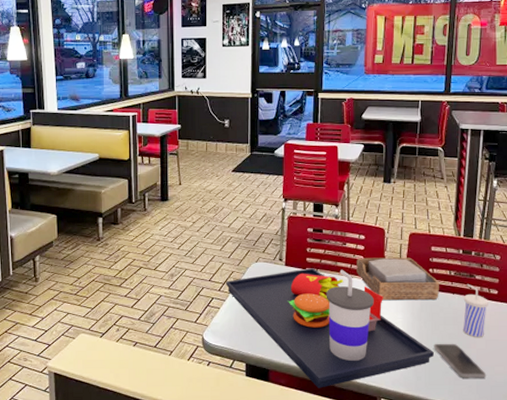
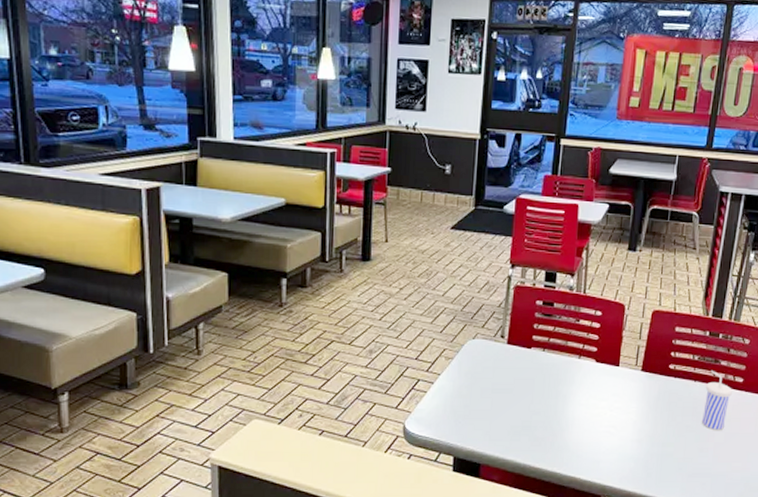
food tray: present [226,268,434,388] -> none [436,347,668,486]
napkin holder: present [356,257,439,300] -> none [589,337,681,387]
mobile phone: present [434,343,487,378] -> none [668,436,723,475]

